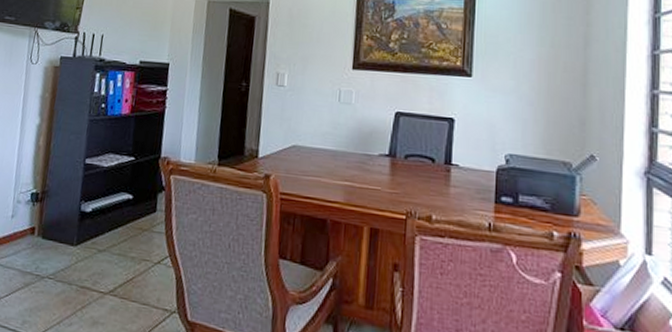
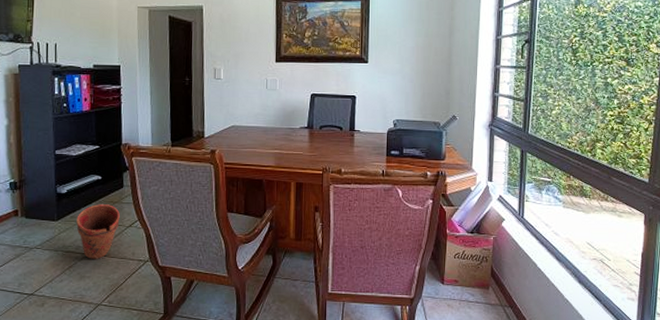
clay cup: none [97,229,149,302] -> present [76,203,120,259]

